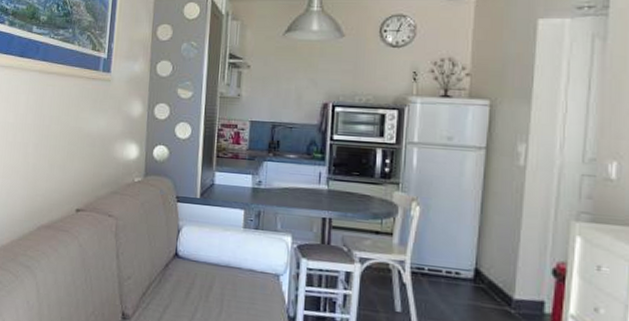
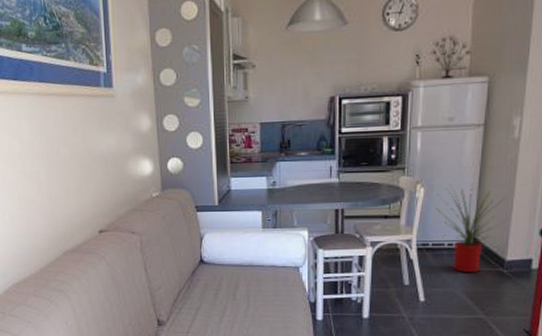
house plant: none [432,207,513,309] -> present [436,184,507,273]

